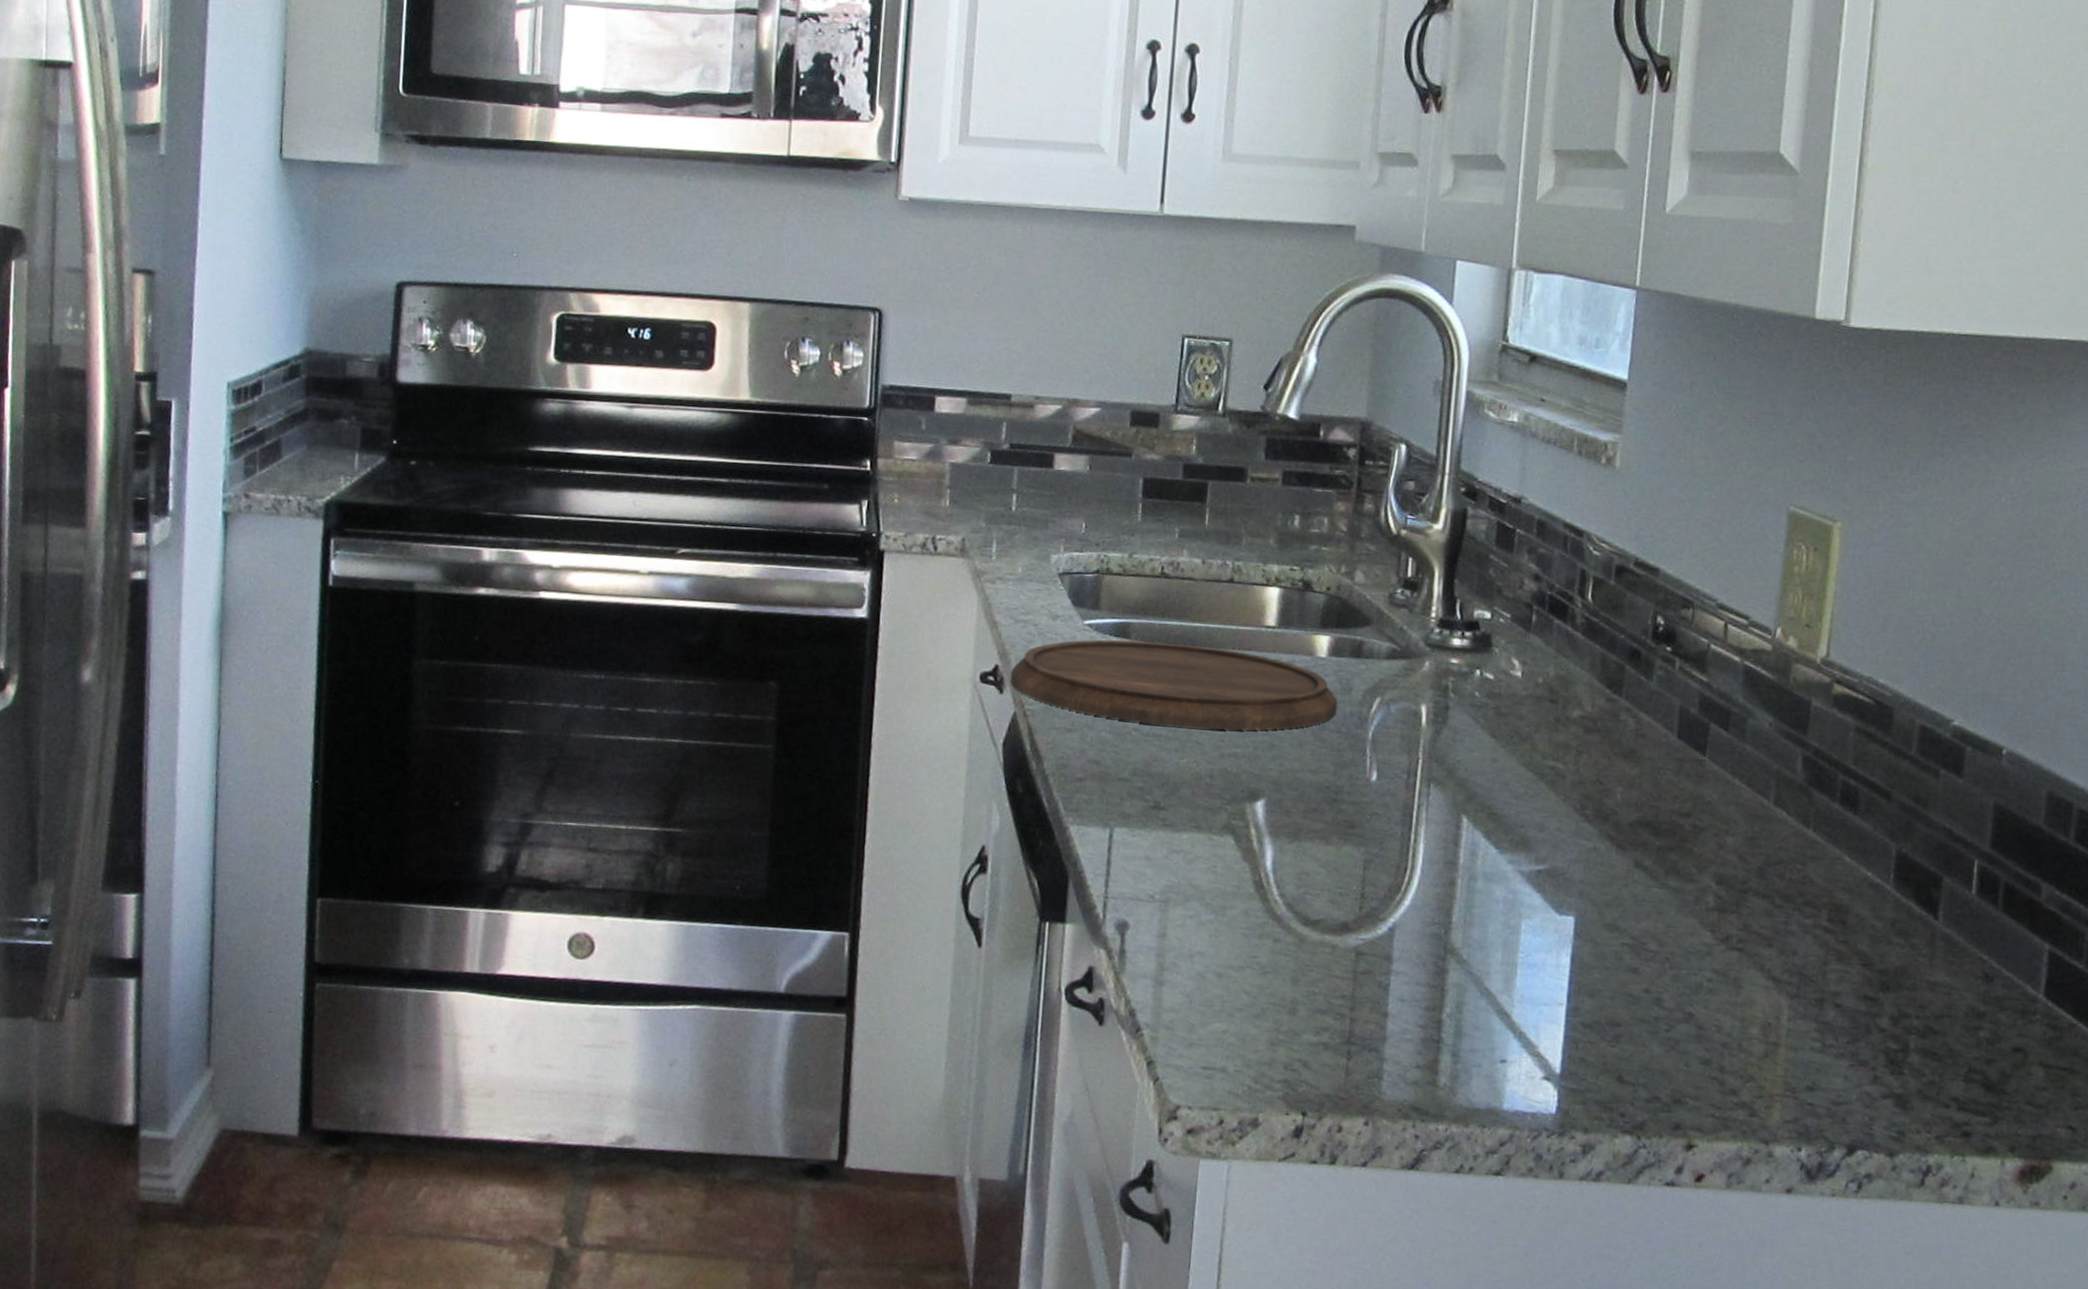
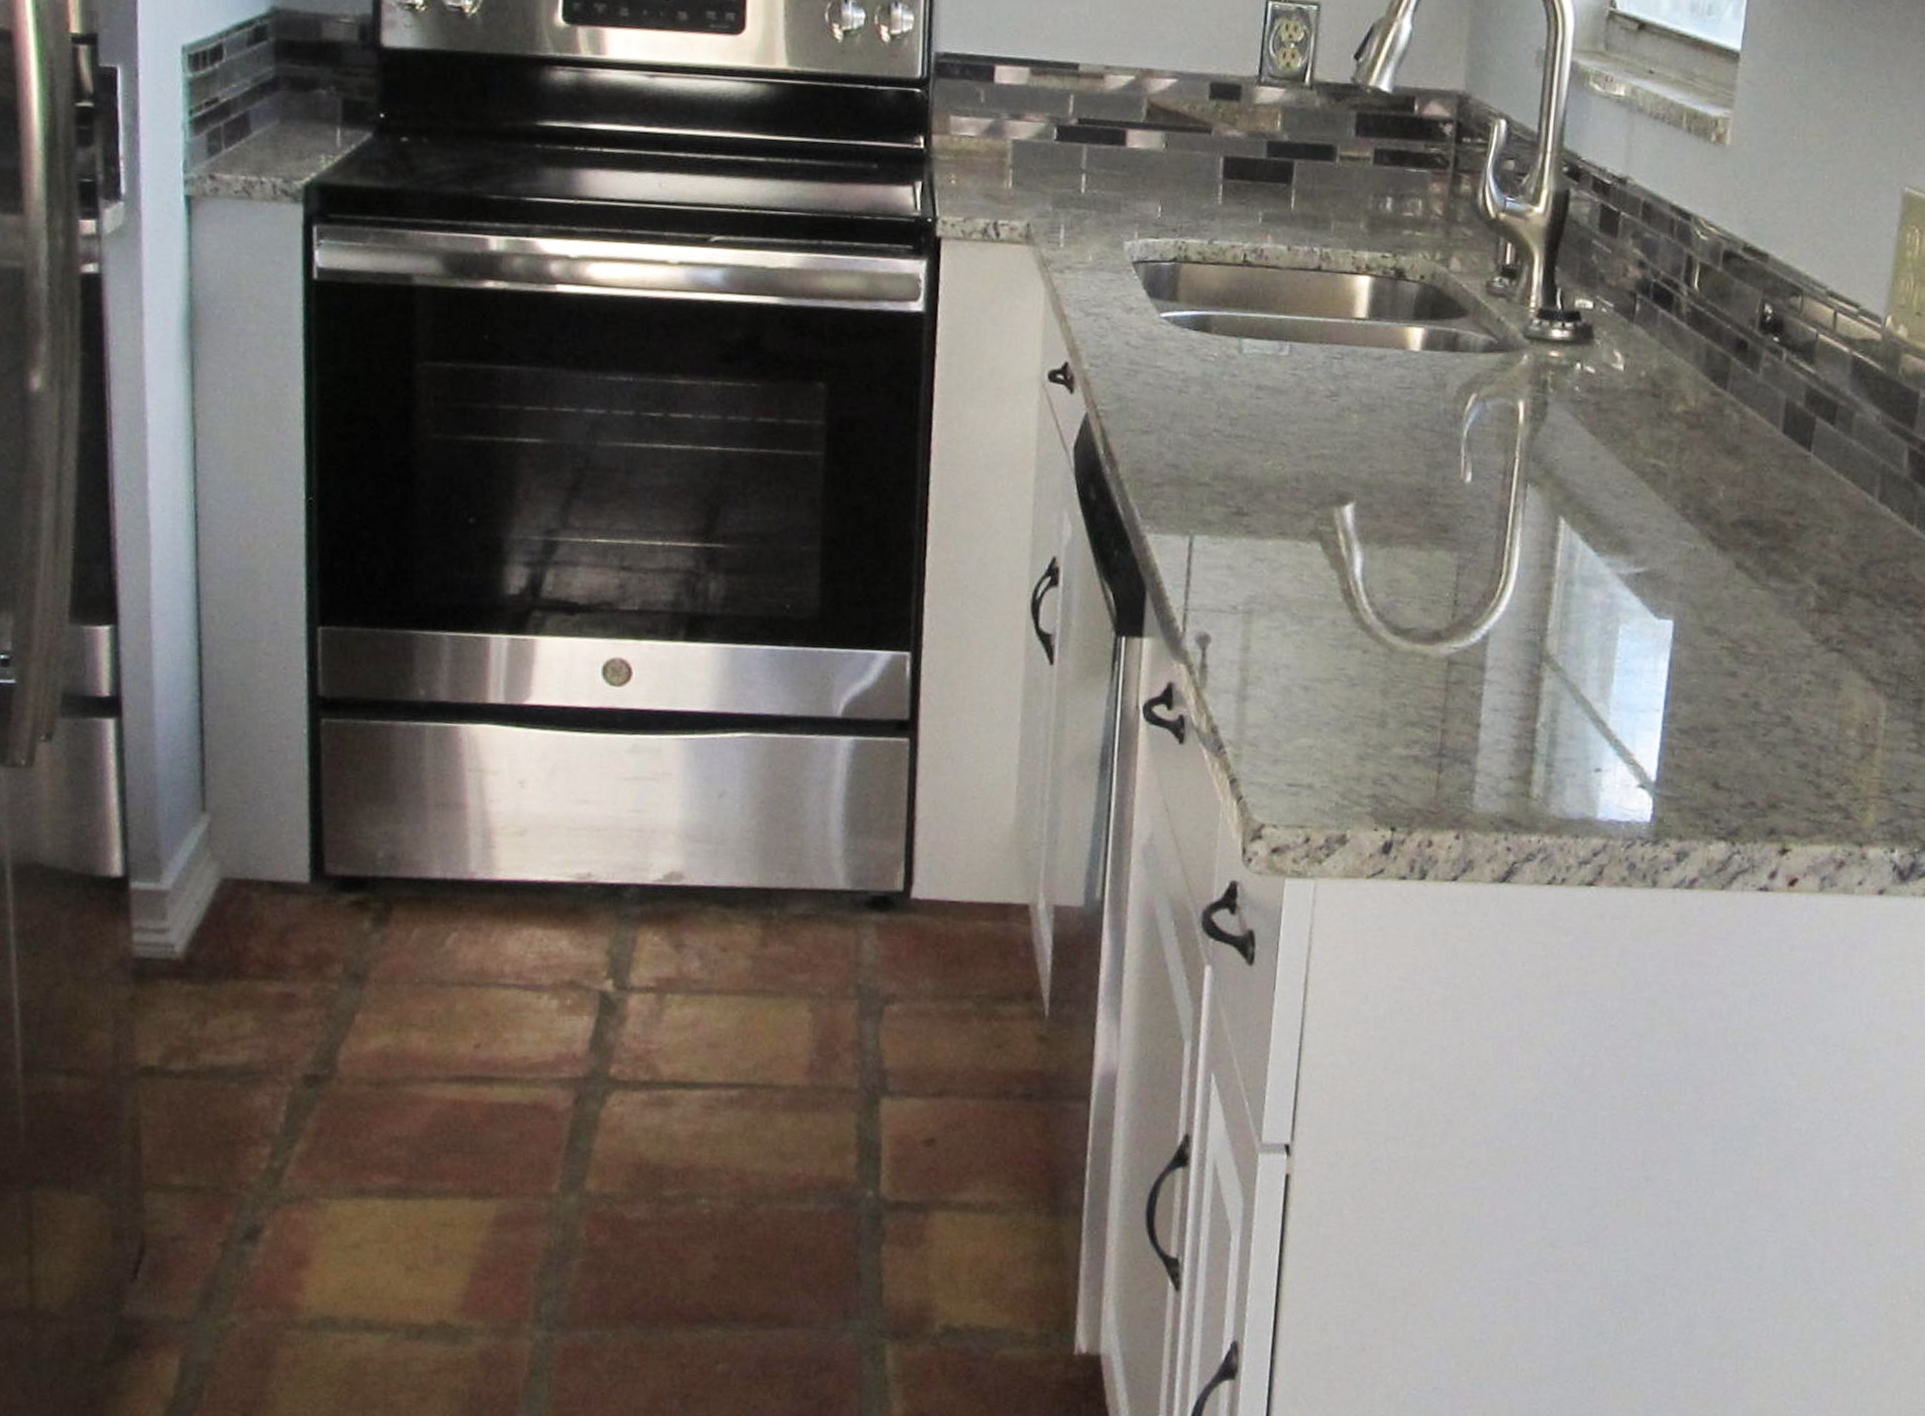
cutting board: present [1011,639,1338,731] -> none [1082,334,1431,430]

